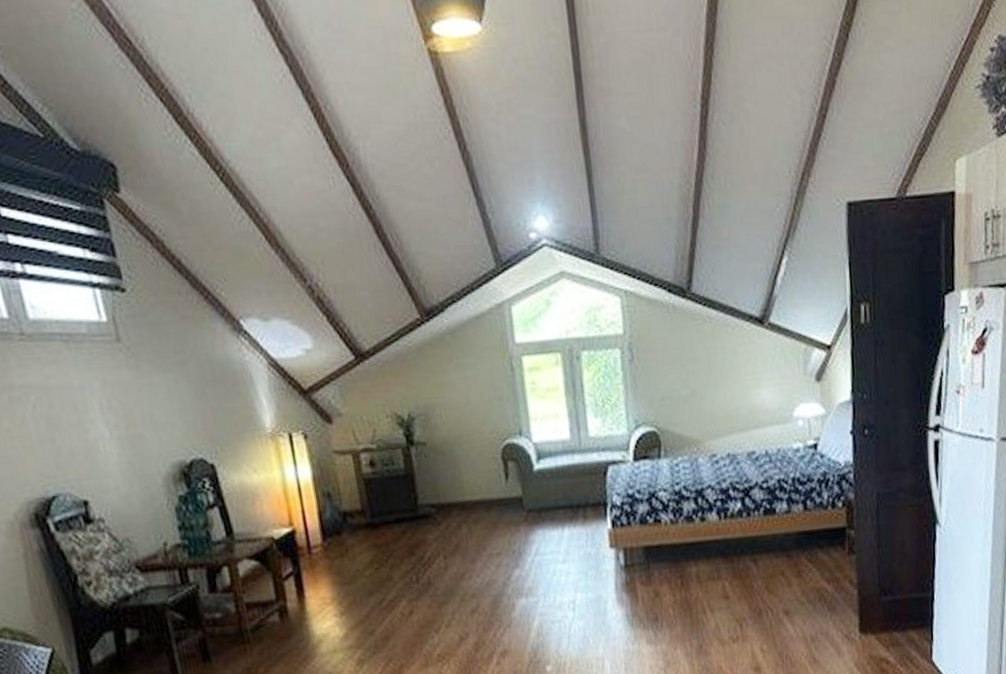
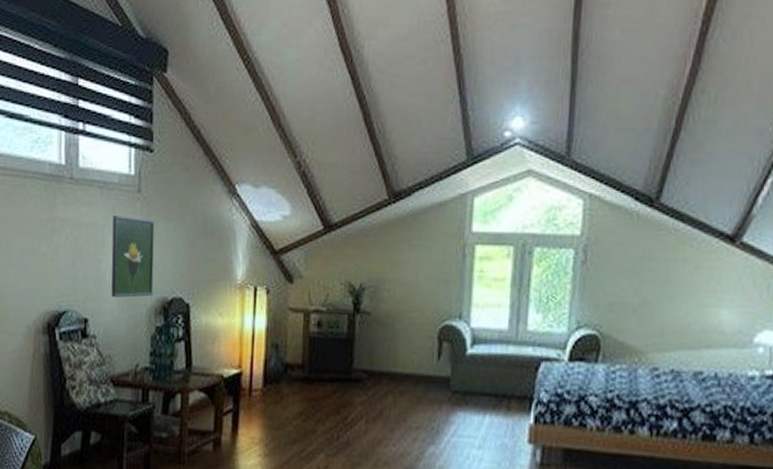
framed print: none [91,372,166,471] -> present [111,215,155,298]

